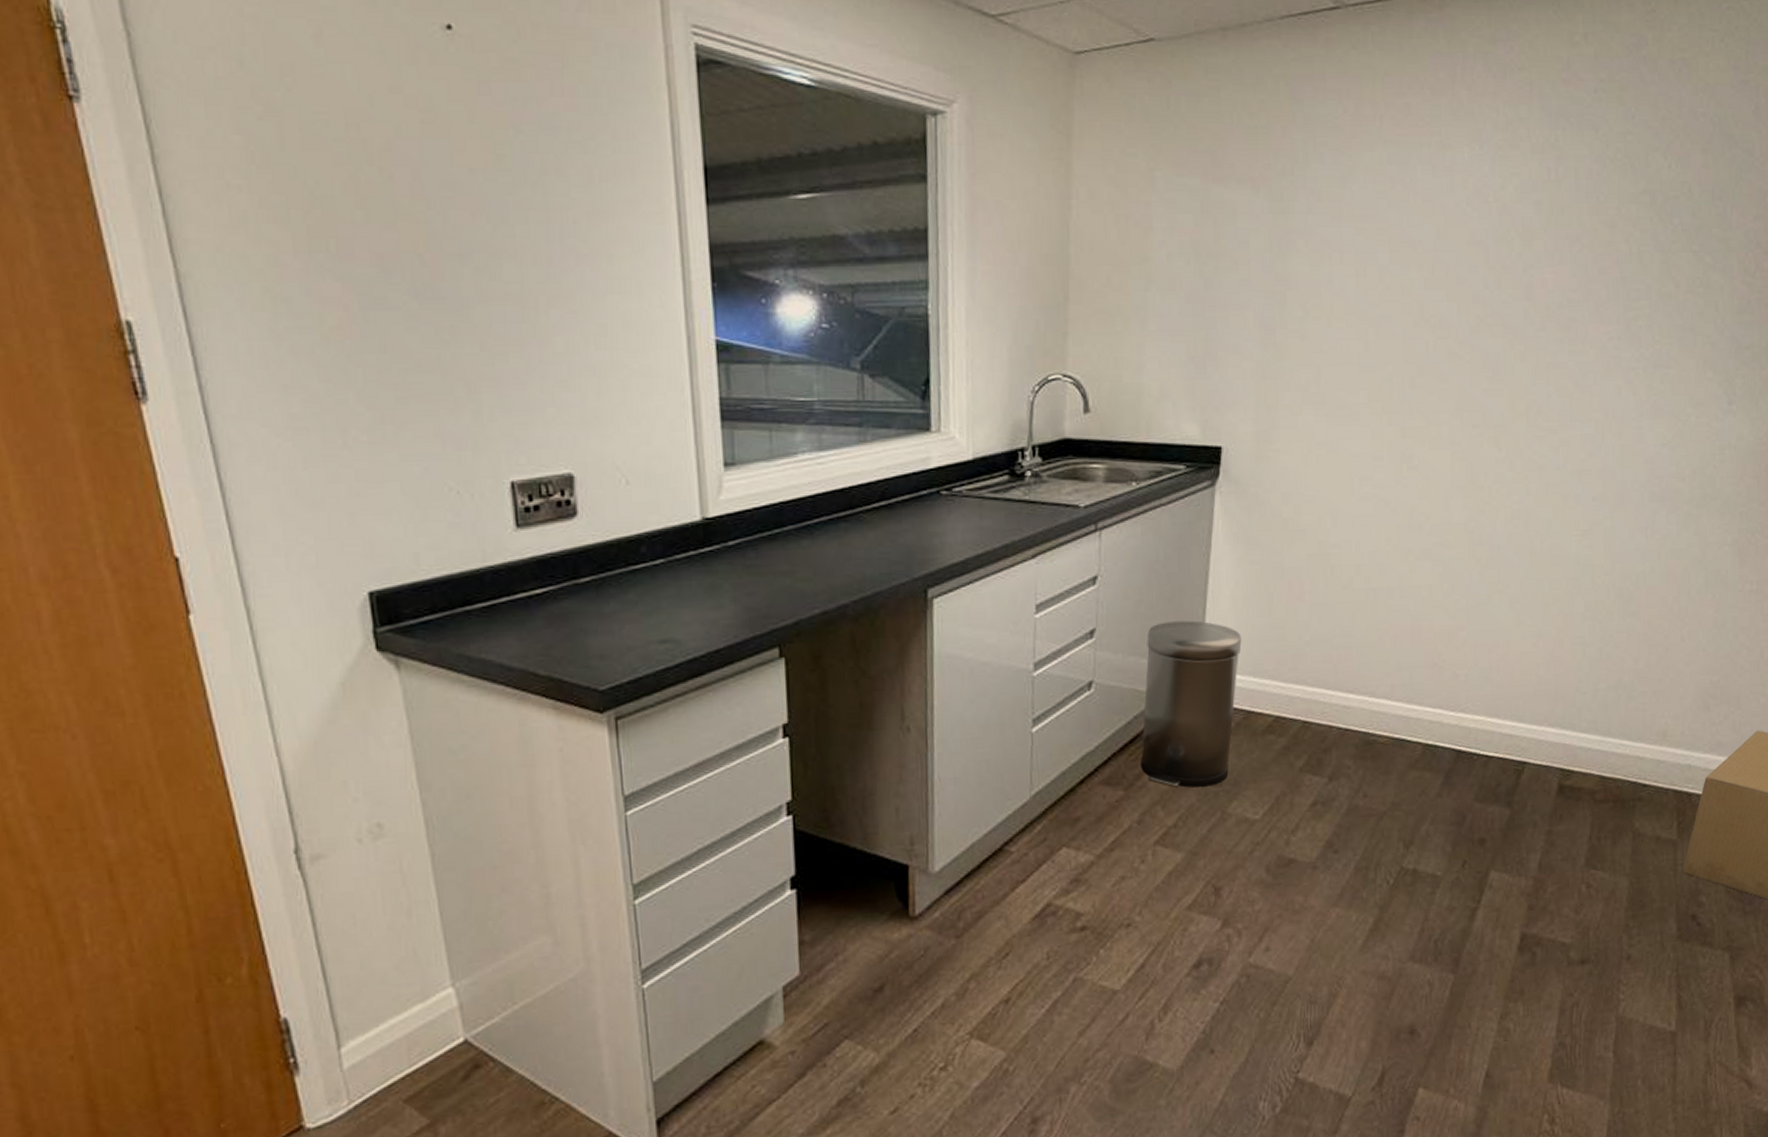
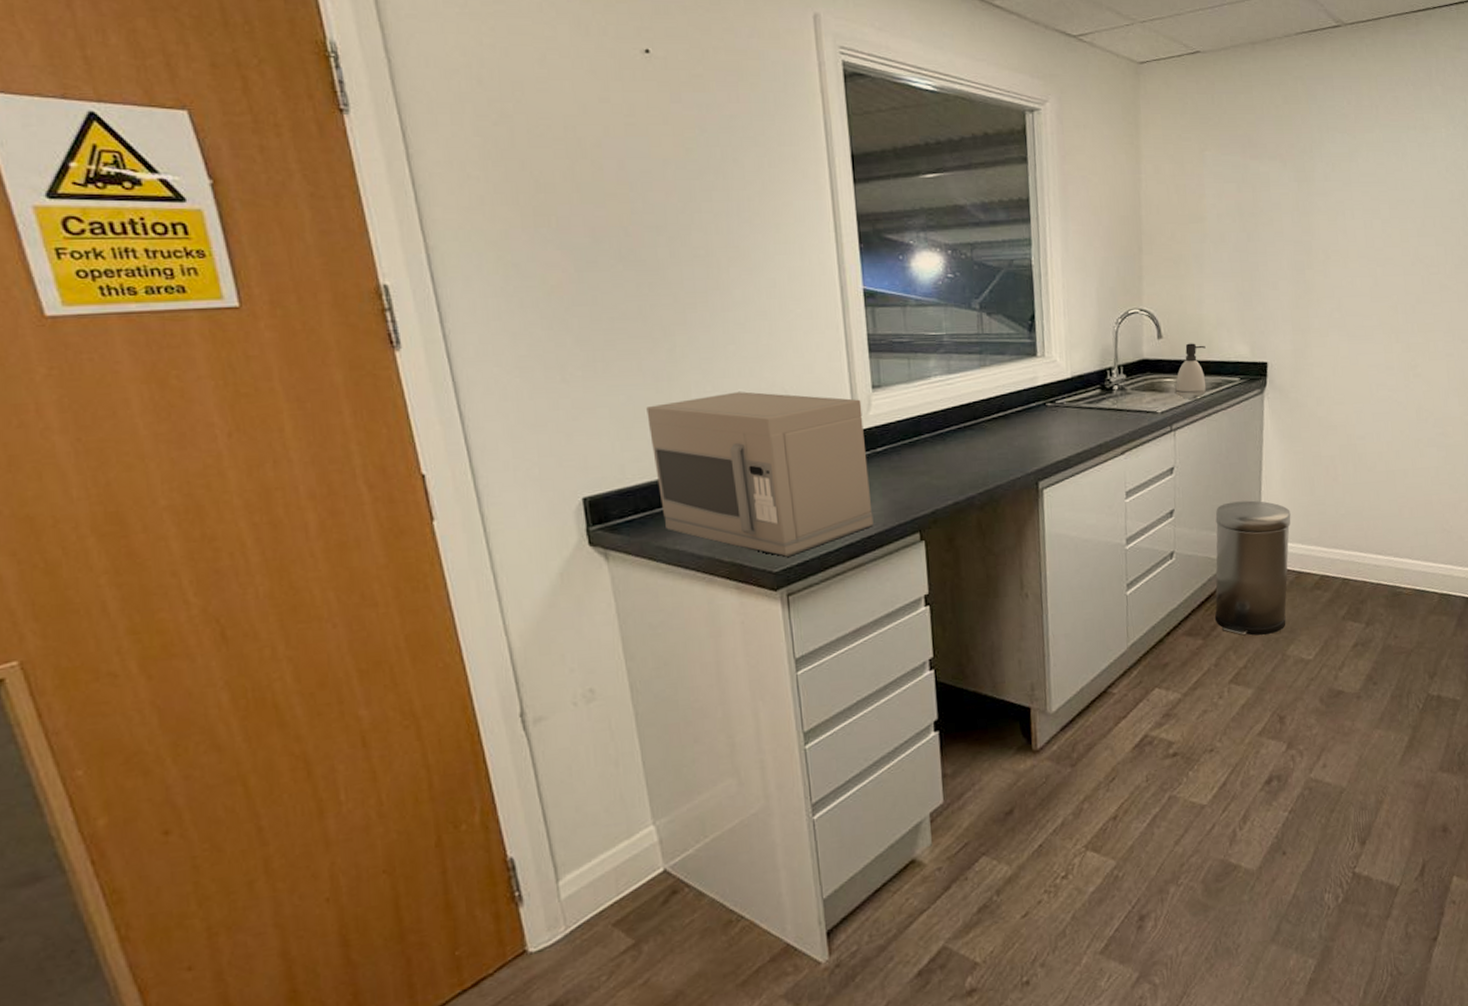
microwave: none [446,466,723,674] -> present [646,391,874,558]
soap dispenser: none [1103,419,1144,490] -> present [1175,343,1207,399]

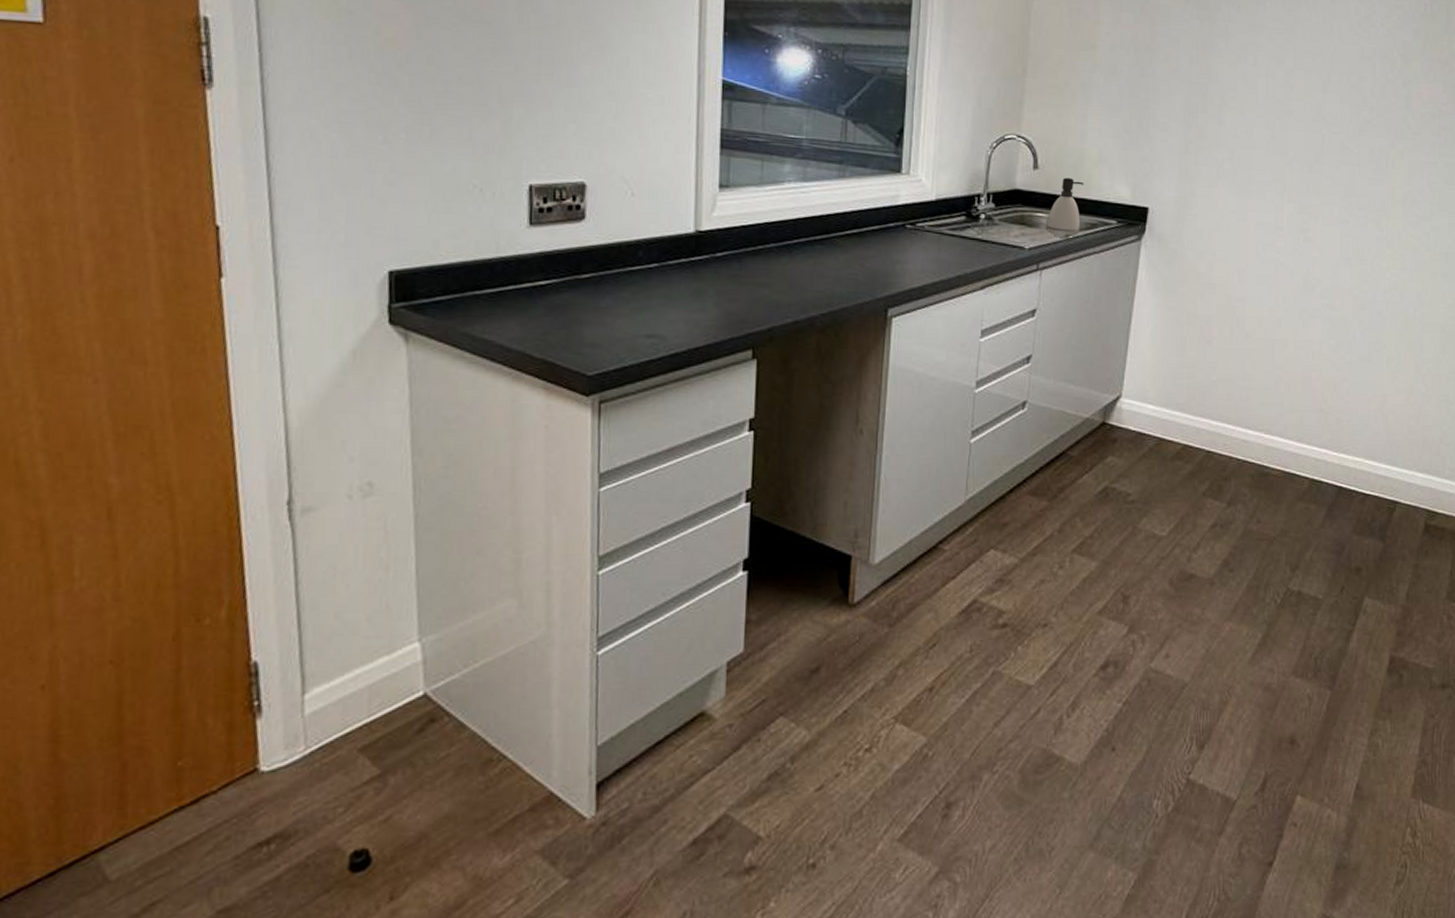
microwave: present [646,391,874,558] -> none [471,175,706,362]
pedal bin: present [1215,500,1291,636] -> none [1064,354,1158,503]

